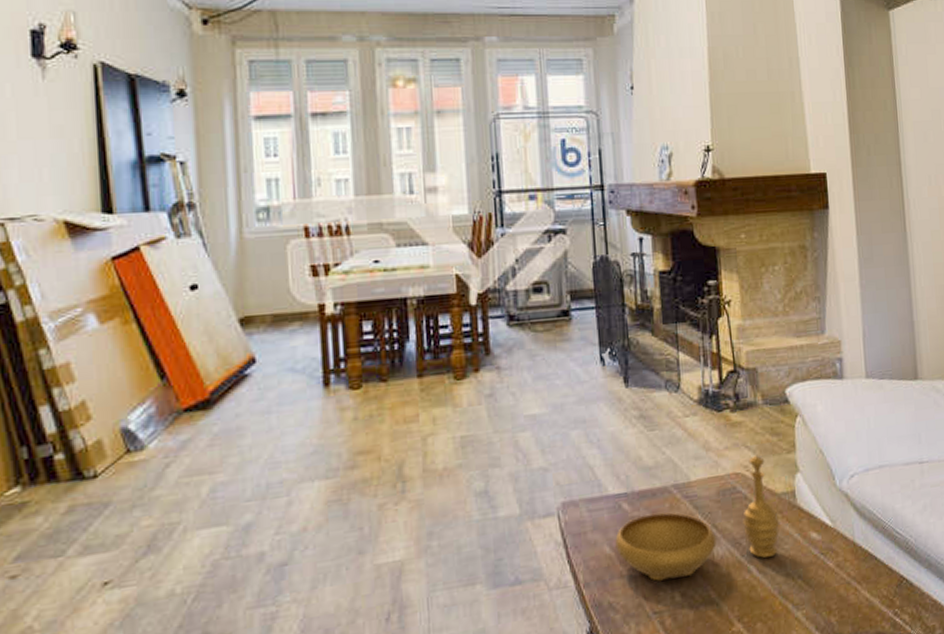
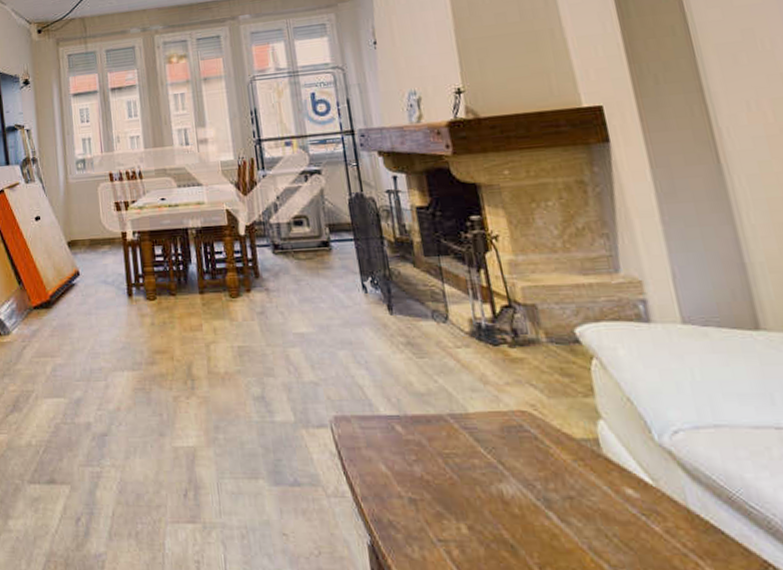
decorative bowl: present [615,455,780,582] -> none [390,395,583,510]

